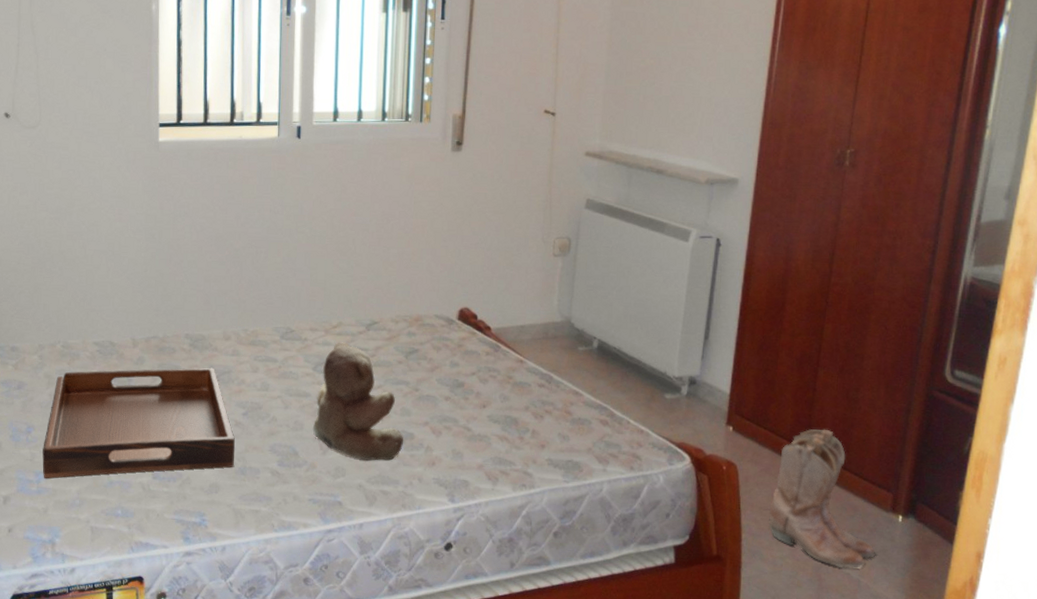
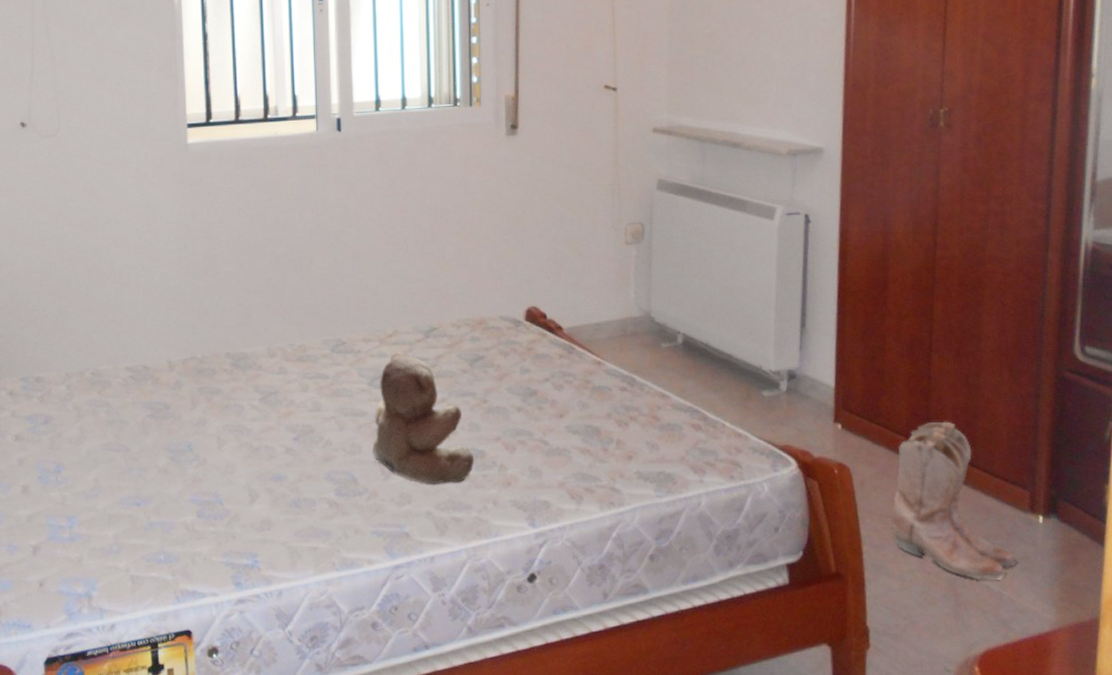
serving tray: present [42,367,235,479] -> none [74,389,287,524]

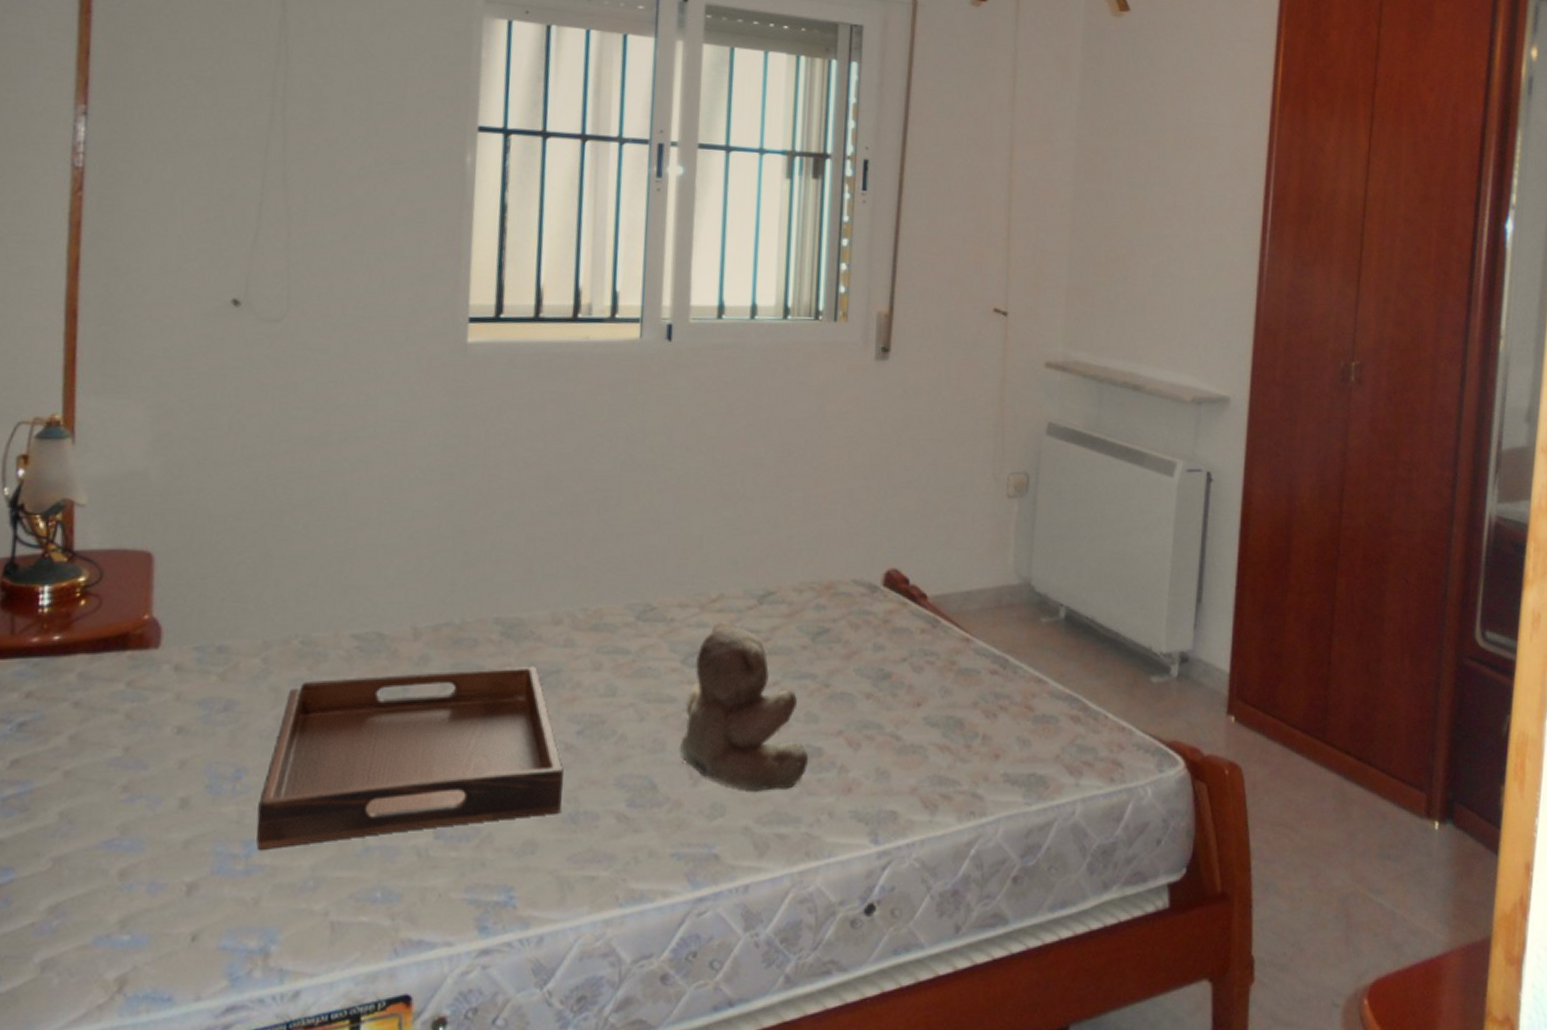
serving tray: none [74,389,287,524] -> present [256,666,564,851]
boots: present [891,421,1017,580] -> none [1283,713,1412,896]

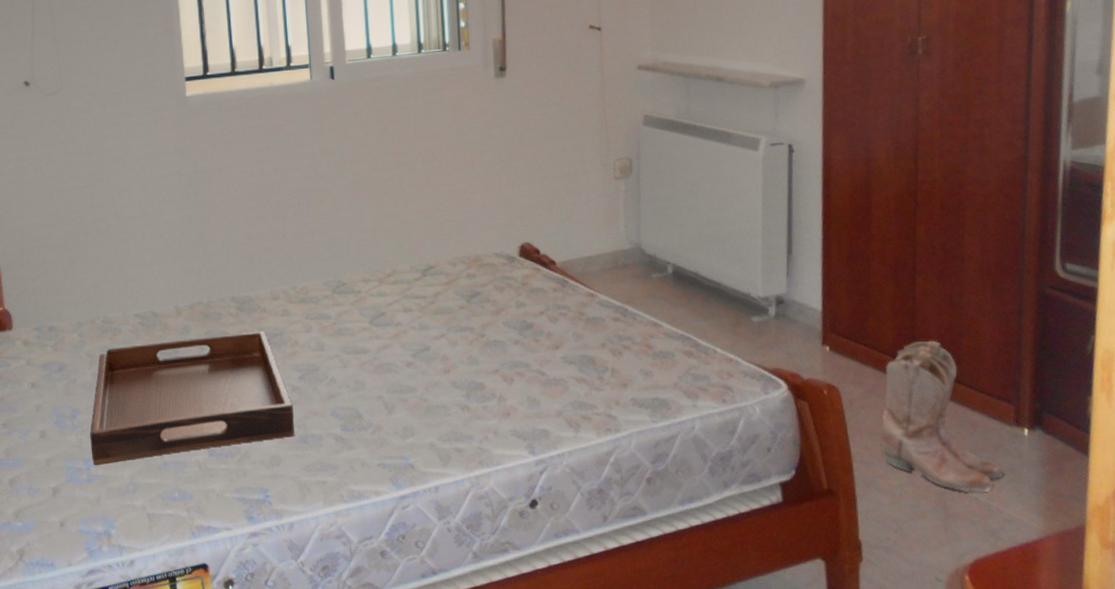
teddy bear: present [679,622,808,791] -> none [375,291,474,417]
boots: none [1283,713,1412,896] -> present [880,340,1004,492]

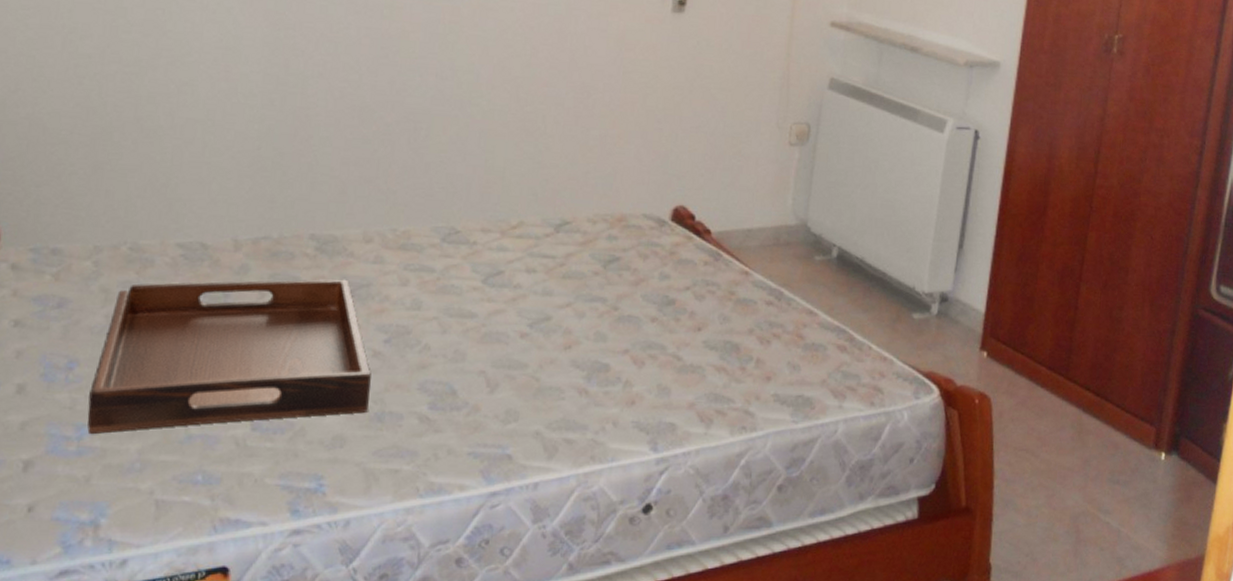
boots: present [880,340,1004,492] -> none [1024,353,1138,516]

